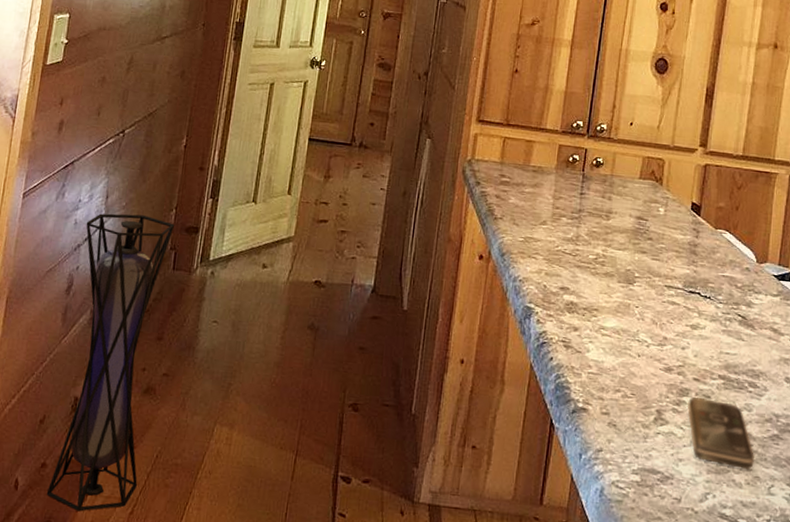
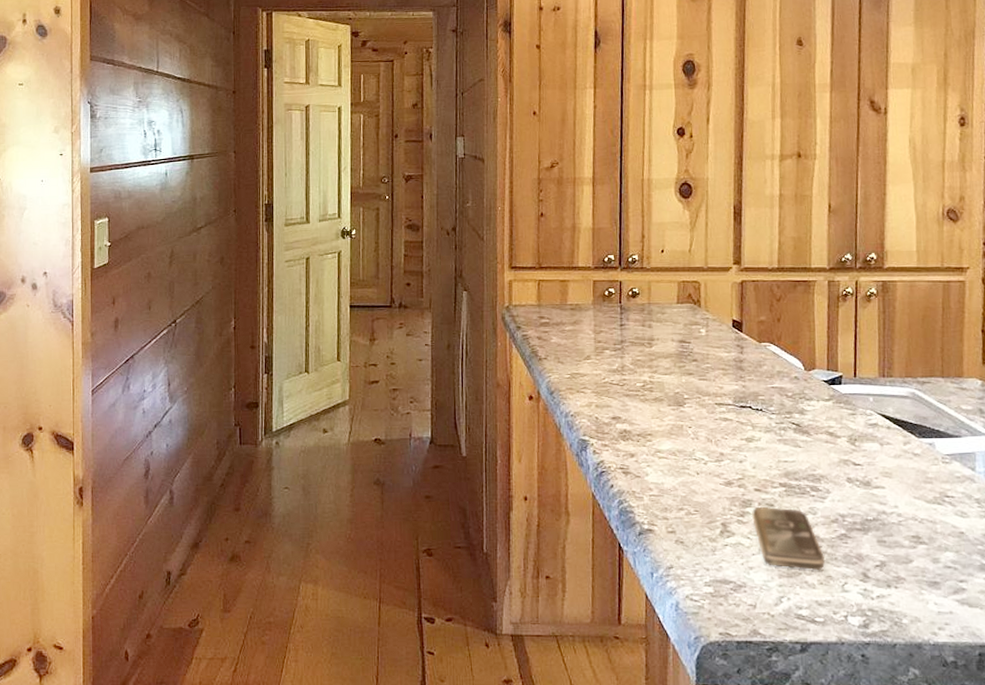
lantern: present [46,213,175,512] -> none [153,397,236,674]

